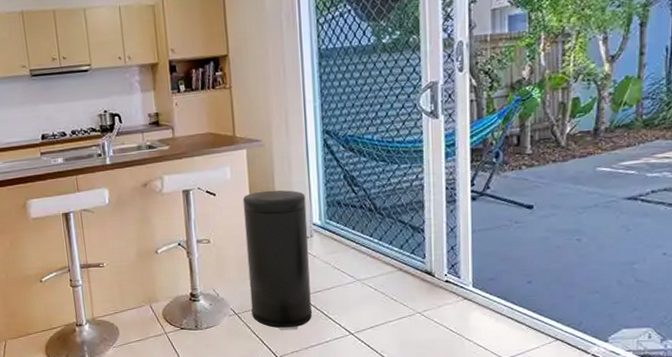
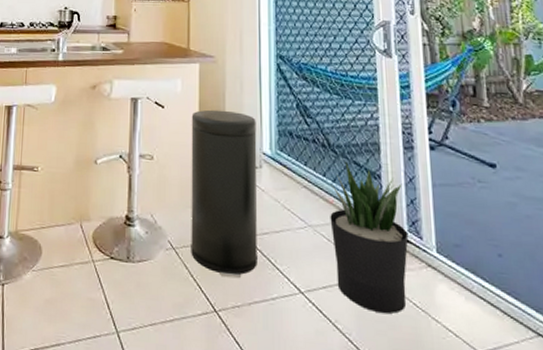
planter: none [376,221,448,341] -> present [330,161,409,314]

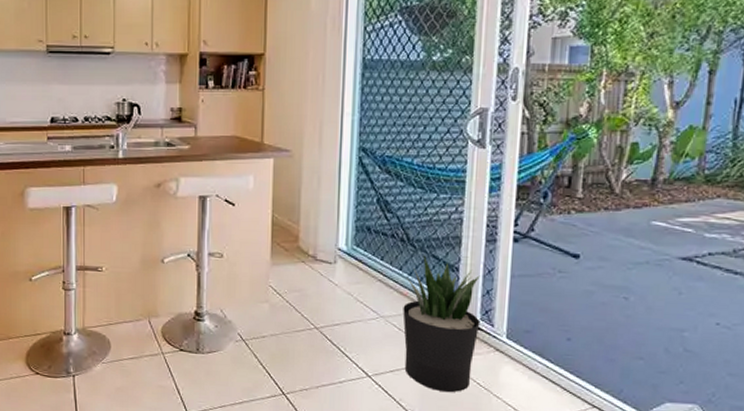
pedal bin: present [191,109,258,278] -> none [261,206,333,364]

